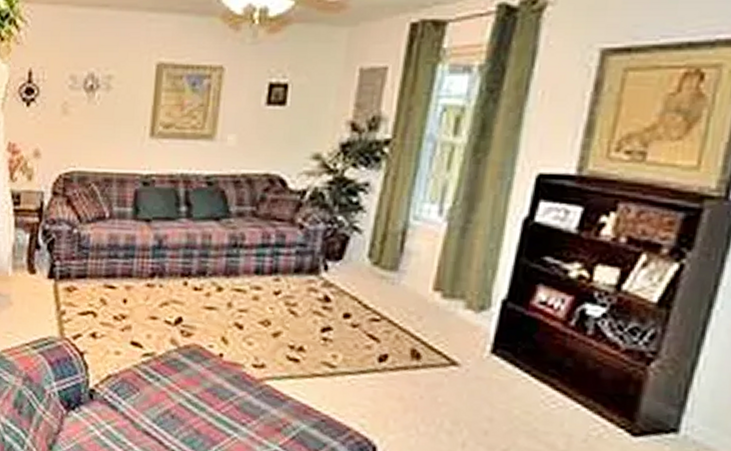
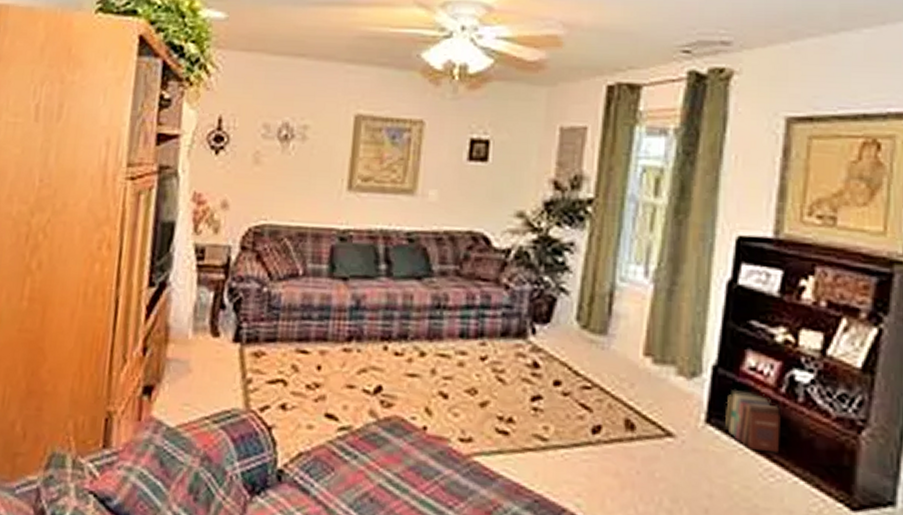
books: none [509,323,568,382] -> present [724,390,781,453]

